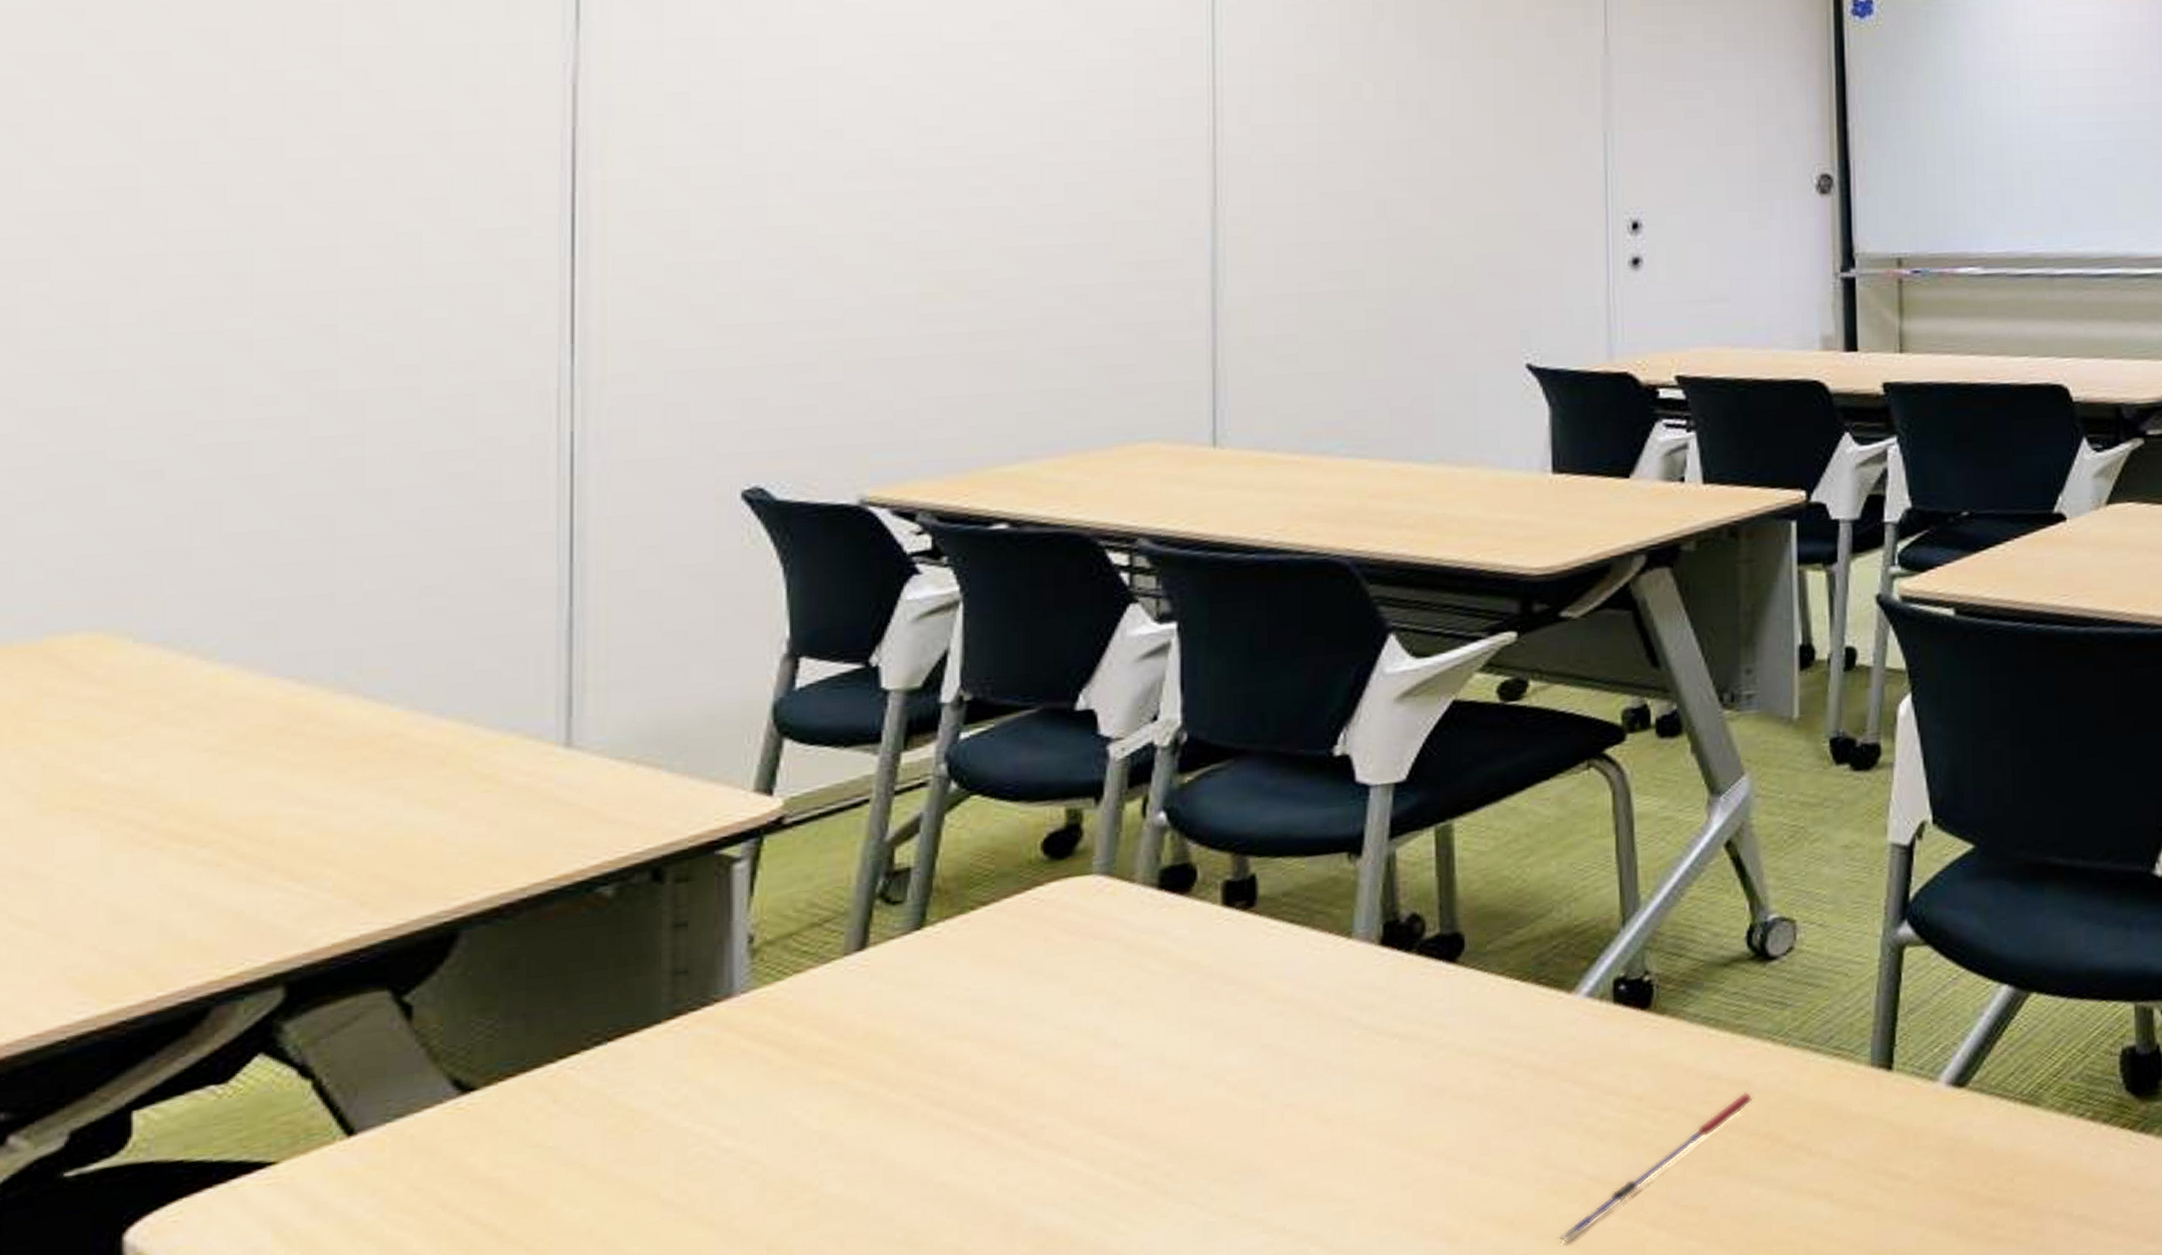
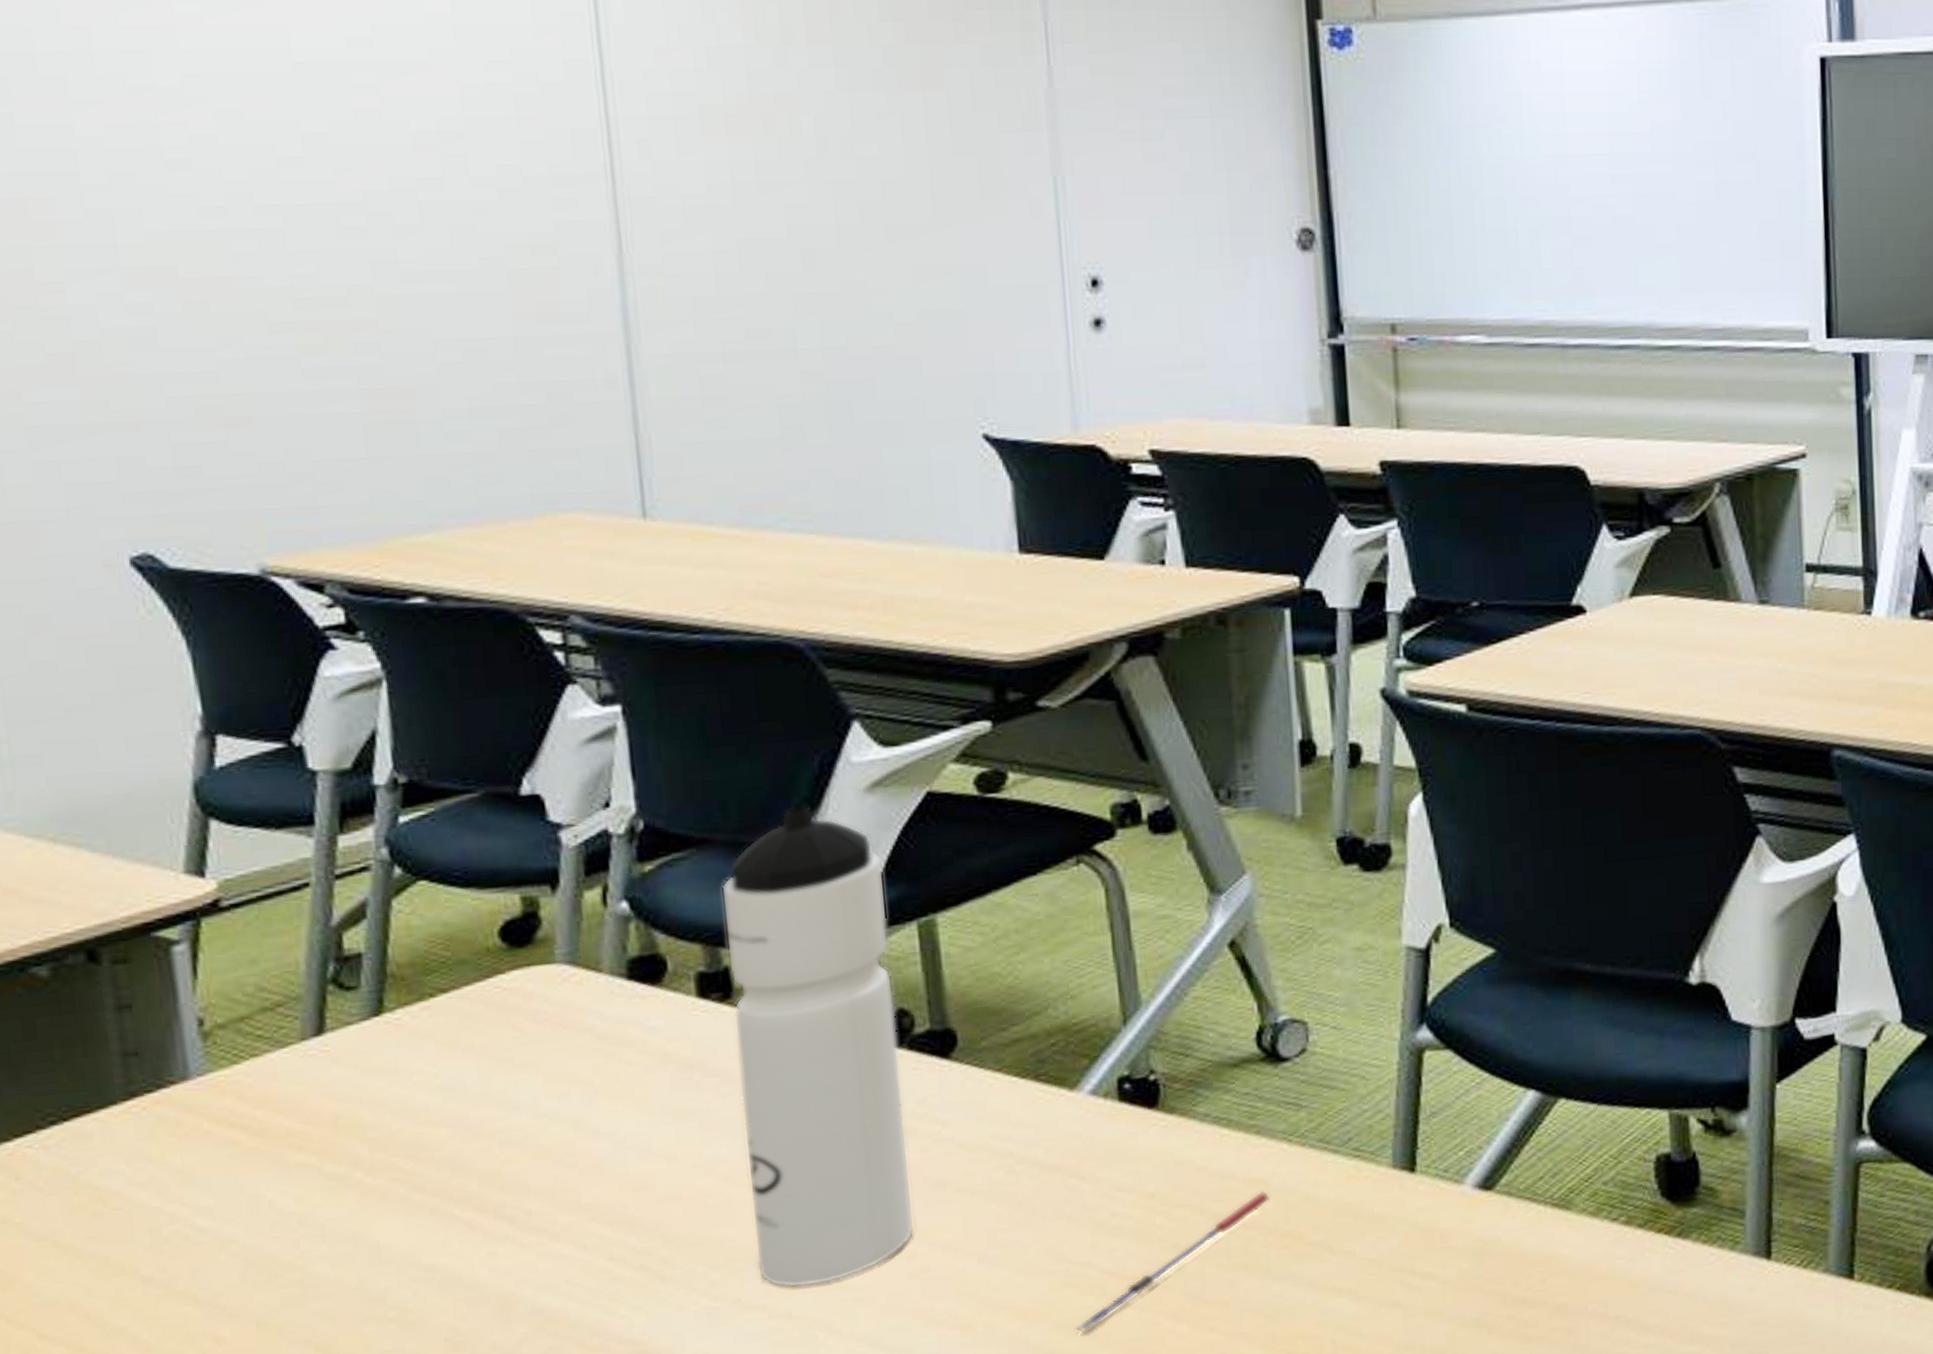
water bottle: none [1253,715,1411,1200] -> present [721,804,914,1288]

